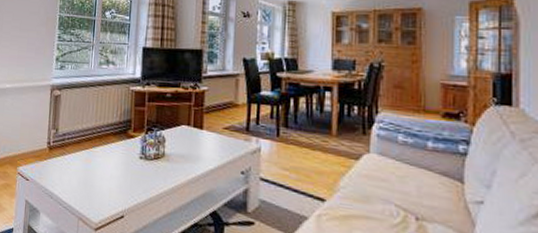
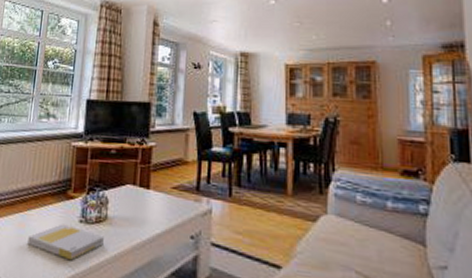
book: none [94,160,162,192] -> present [28,224,104,261]

